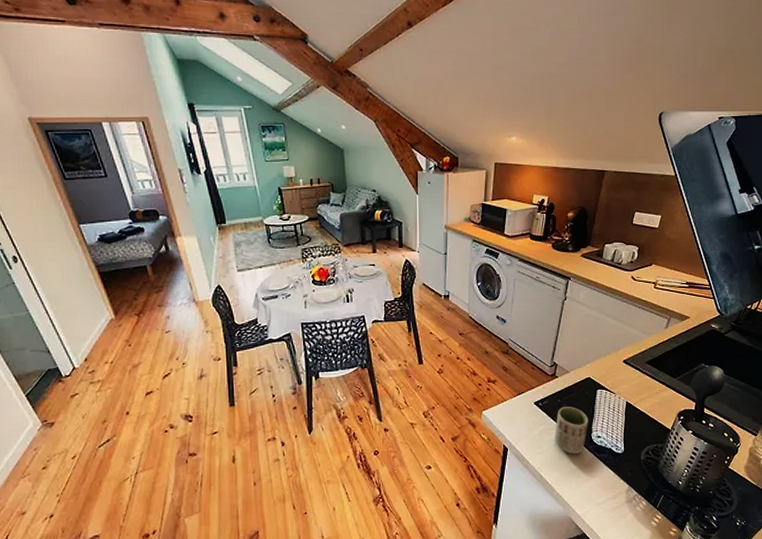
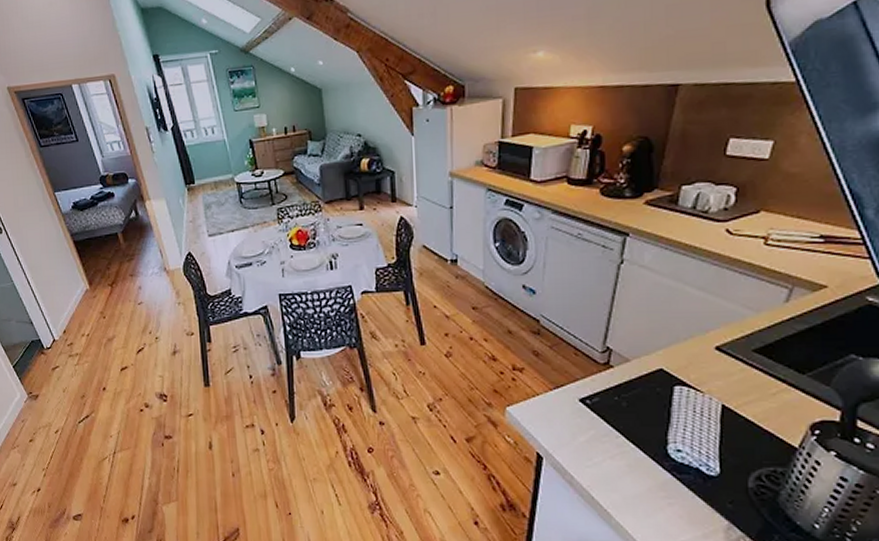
cup: present [555,407,588,454] -> none [611,407,662,472]

